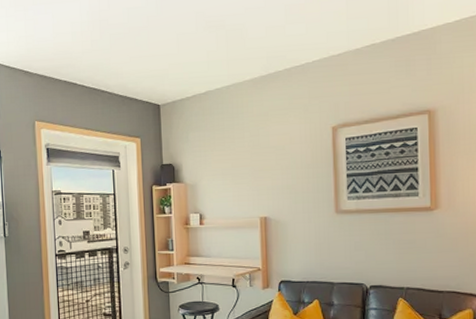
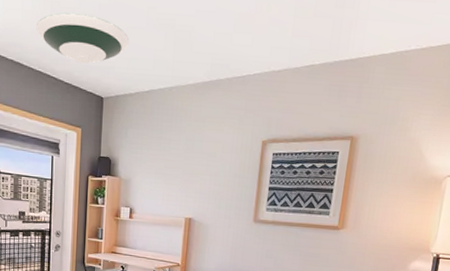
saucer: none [86,27,181,75] -> present [36,12,130,64]

